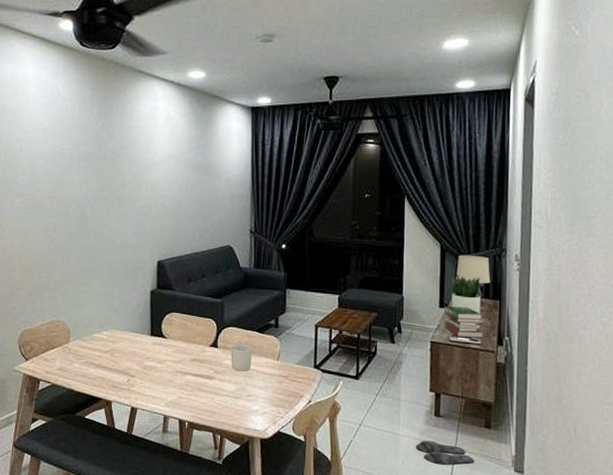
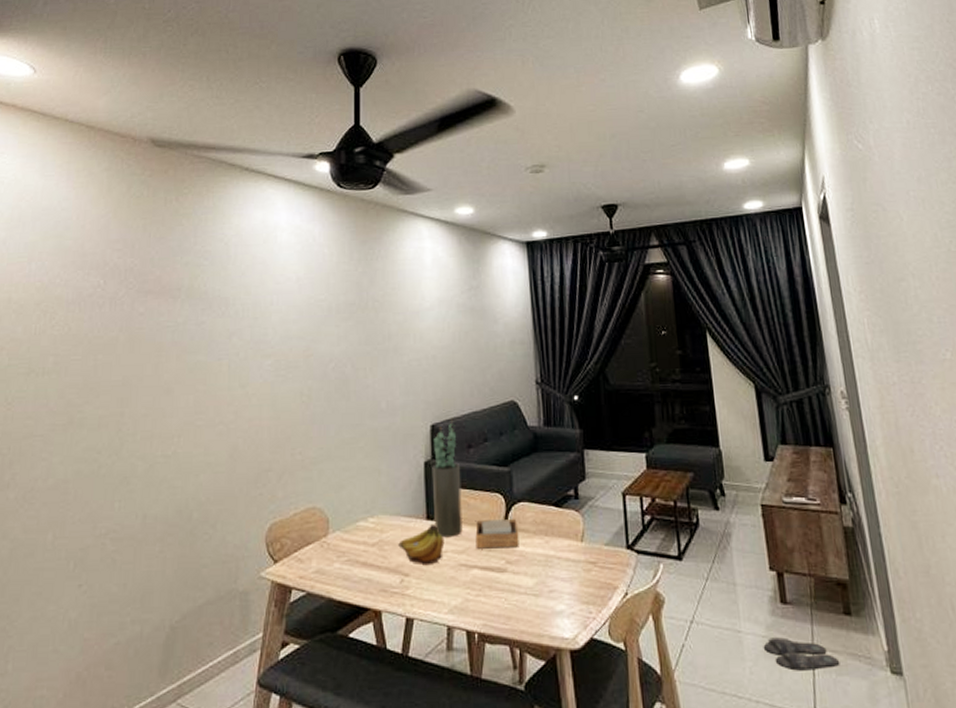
fruit: none [127,340,165,370] -> present [398,525,445,566]
vase: none [156,256,181,351] -> present [432,418,464,538]
napkin holder: none [190,339,226,362] -> present [475,519,519,549]
mug: present [231,344,252,372] -> none [524,523,551,560]
books: present [444,306,483,338] -> none [771,458,821,496]
planter: present [448,273,484,325] -> none [772,418,819,479]
table lamp: present [456,255,491,306] -> none [776,394,819,456]

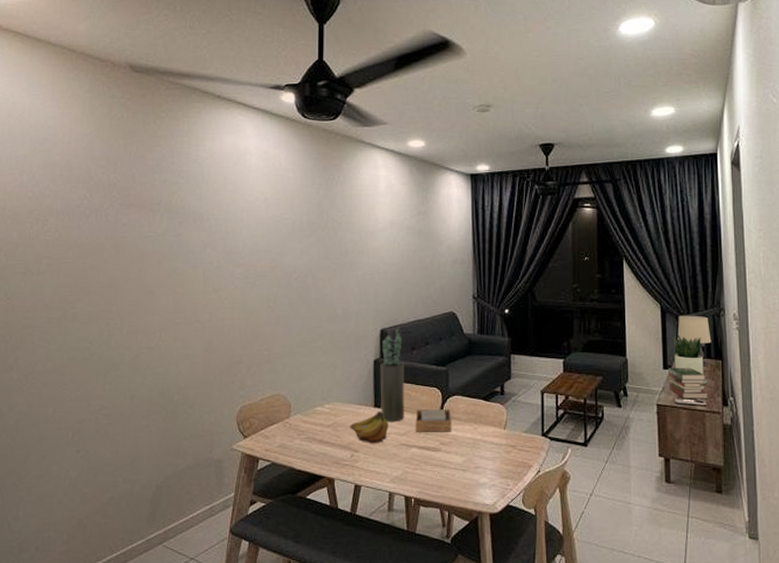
slippers: present [763,637,840,671] -> none [648,509,709,534]
books: none [771,458,821,496] -> present [668,367,708,399]
planter: none [772,418,819,479] -> present [672,334,708,385]
table lamp: none [776,394,819,456] -> present [677,315,712,366]

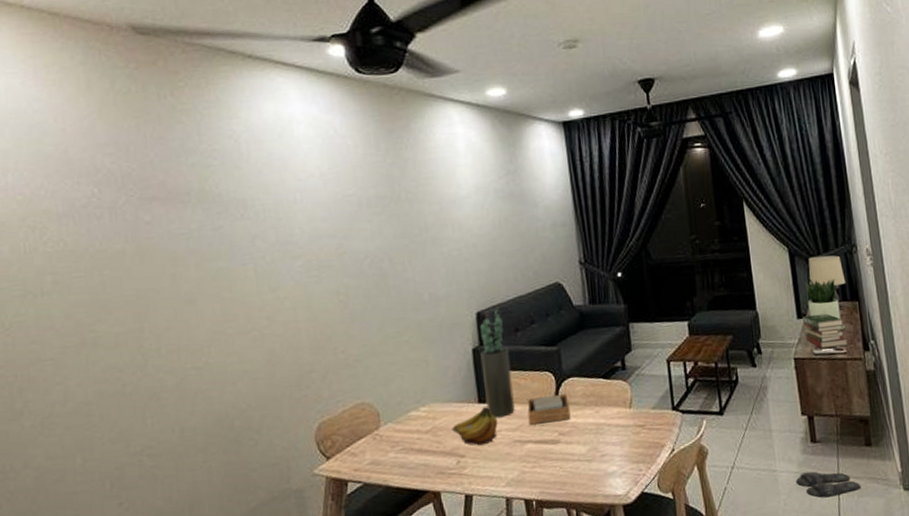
slippers: none [648,509,709,534] -> present [795,471,861,498]

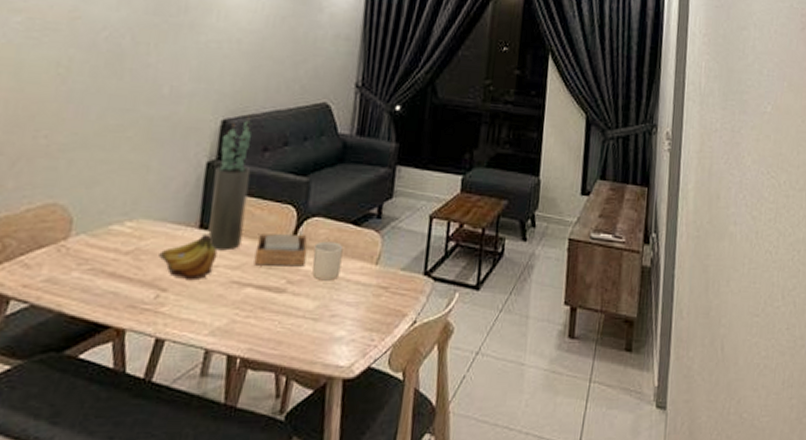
mug: none [575,395,601,429] -> present [312,241,343,281]
slippers: present [795,471,861,498] -> none [543,371,612,404]
books: present [803,313,848,348] -> none [586,193,628,234]
planter: present [804,278,846,332] -> none [590,152,630,217]
table lamp: present [808,255,846,310] -> none [601,129,639,194]

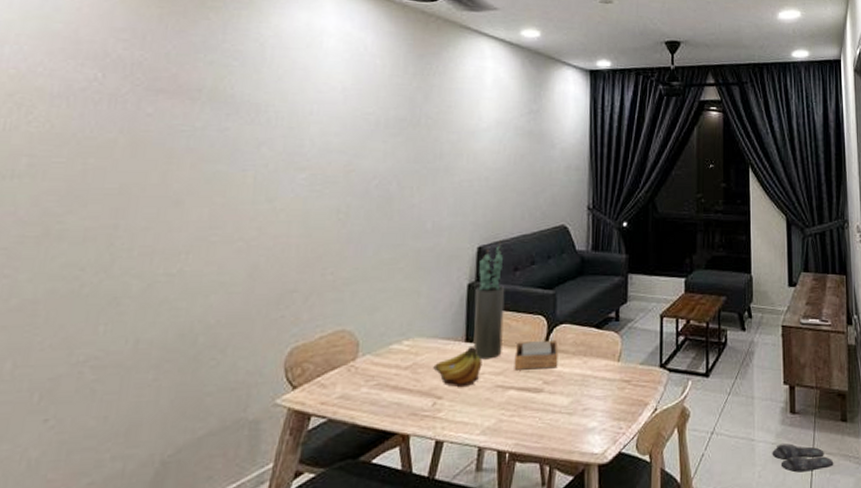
mug: present [312,241,343,281] -> none [563,344,589,379]
slippers: none [543,371,612,404] -> present [772,443,834,473]

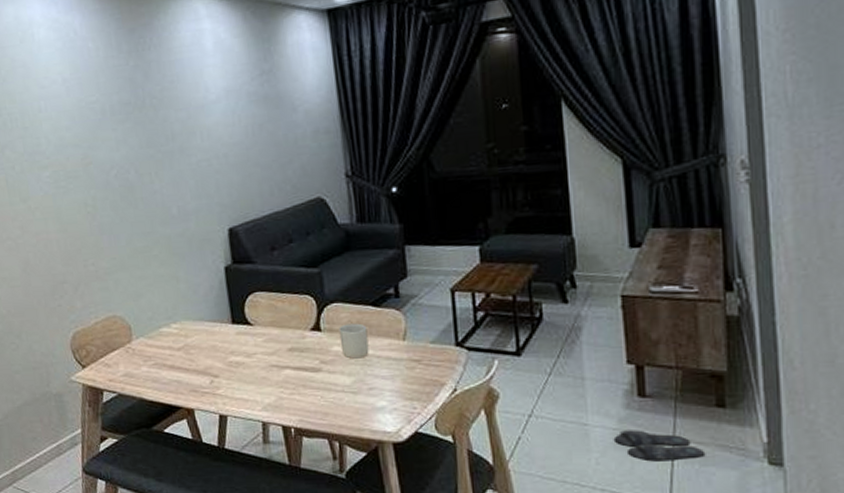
fruit: present [433,347,483,388] -> none [204,328,253,367]
vase: present [472,240,505,360] -> none [231,220,273,341]
napkin holder: present [514,341,558,370] -> none [285,320,334,350]
mug: none [563,344,589,379] -> present [339,323,369,359]

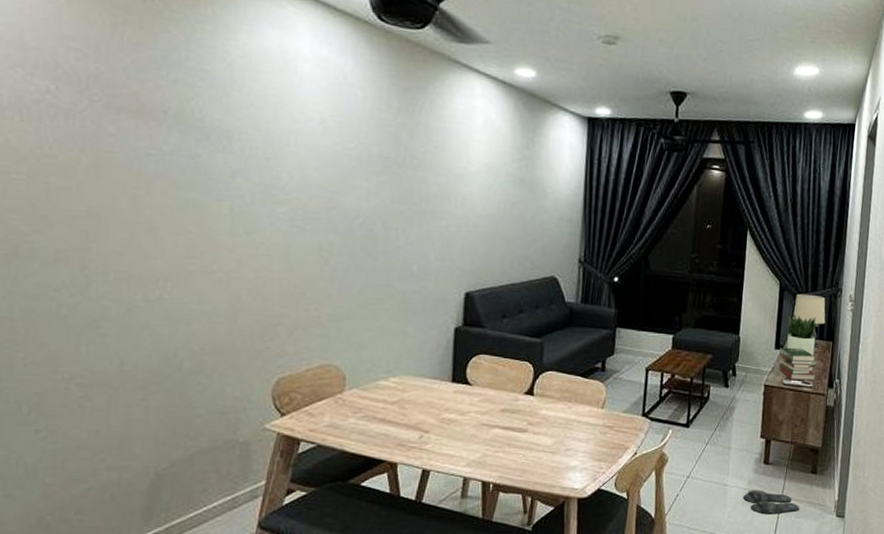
mug: present [339,323,369,359] -> none [548,390,574,422]
books: none [637,242,701,285] -> present [779,347,815,380]
planter: none [643,197,700,266] -> present [782,313,817,367]
table lamp: none [650,168,705,239] -> present [792,293,826,347]

